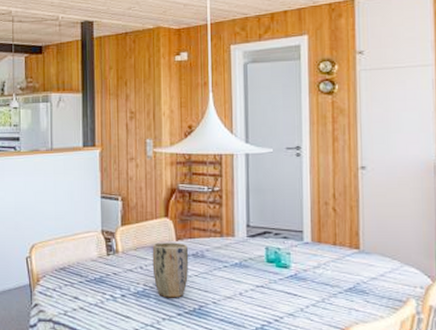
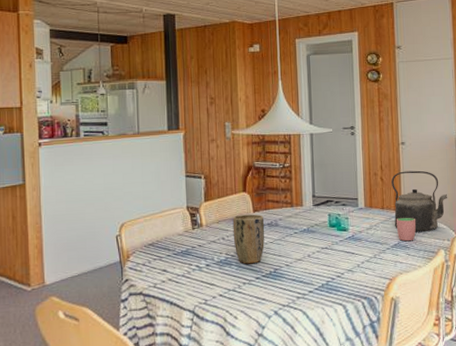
kettle: none [347,201,421,275] -> present [391,170,447,232]
cup: none [351,256,379,286] -> present [396,217,417,242]

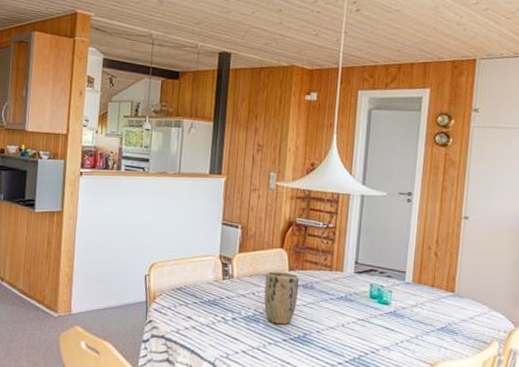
kettle: present [391,170,447,232] -> none [444,248,511,319]
cup: present [396,217,417,242] -> none [445,299,470,327]

